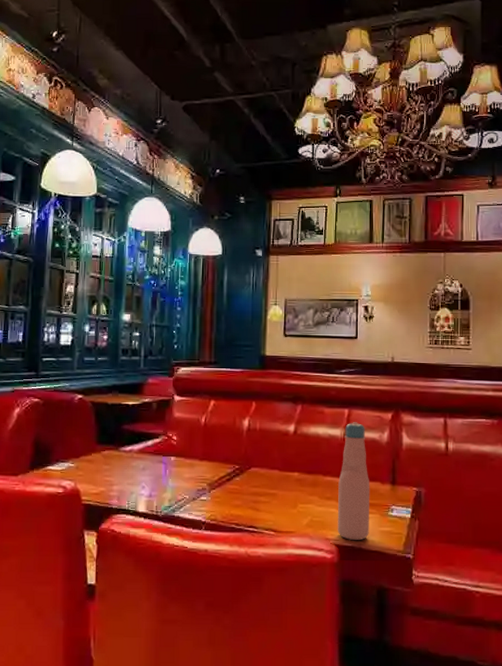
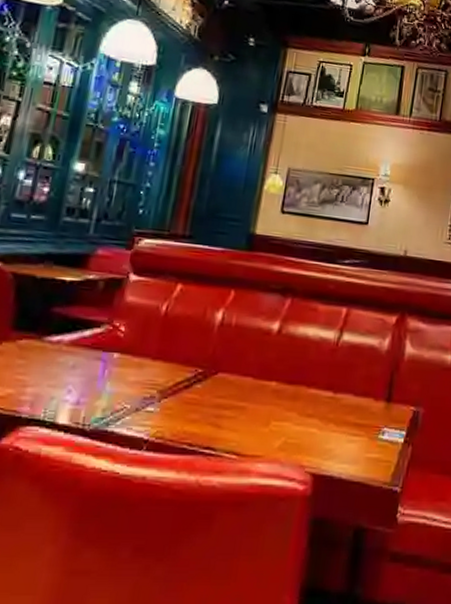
bottle: present [337,422,370,540] -> none [315,324,364,468]

